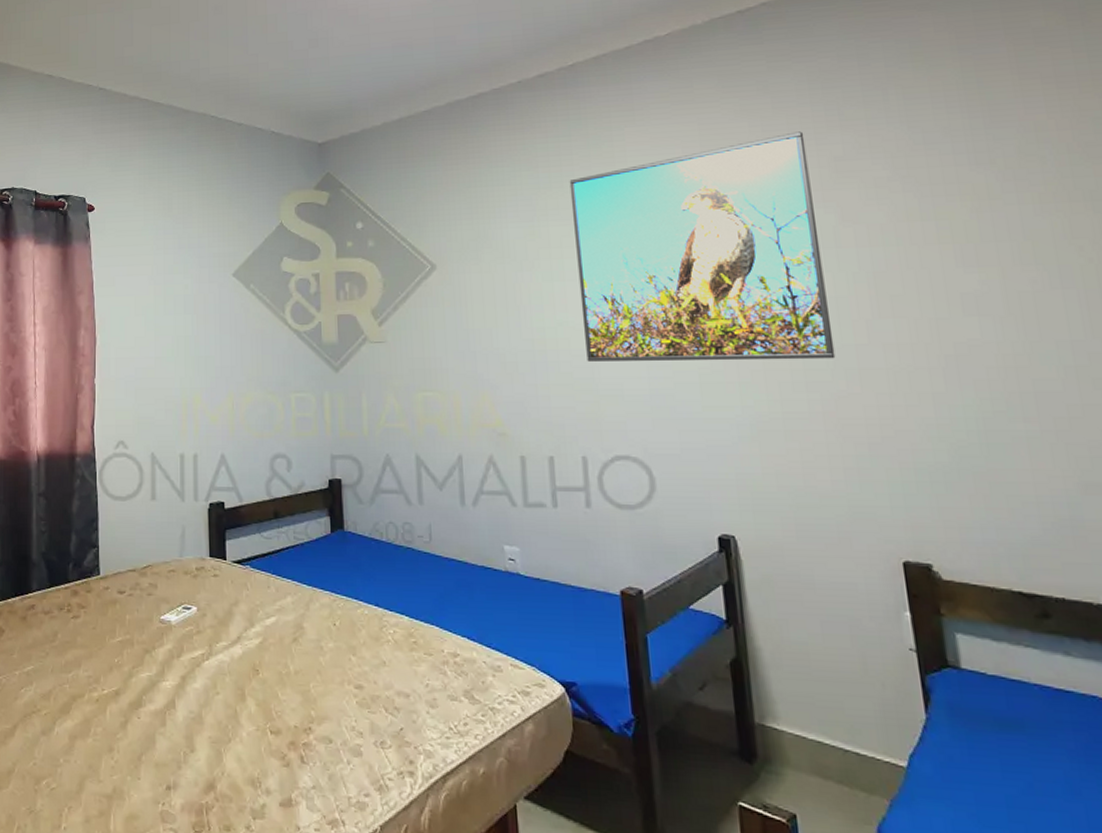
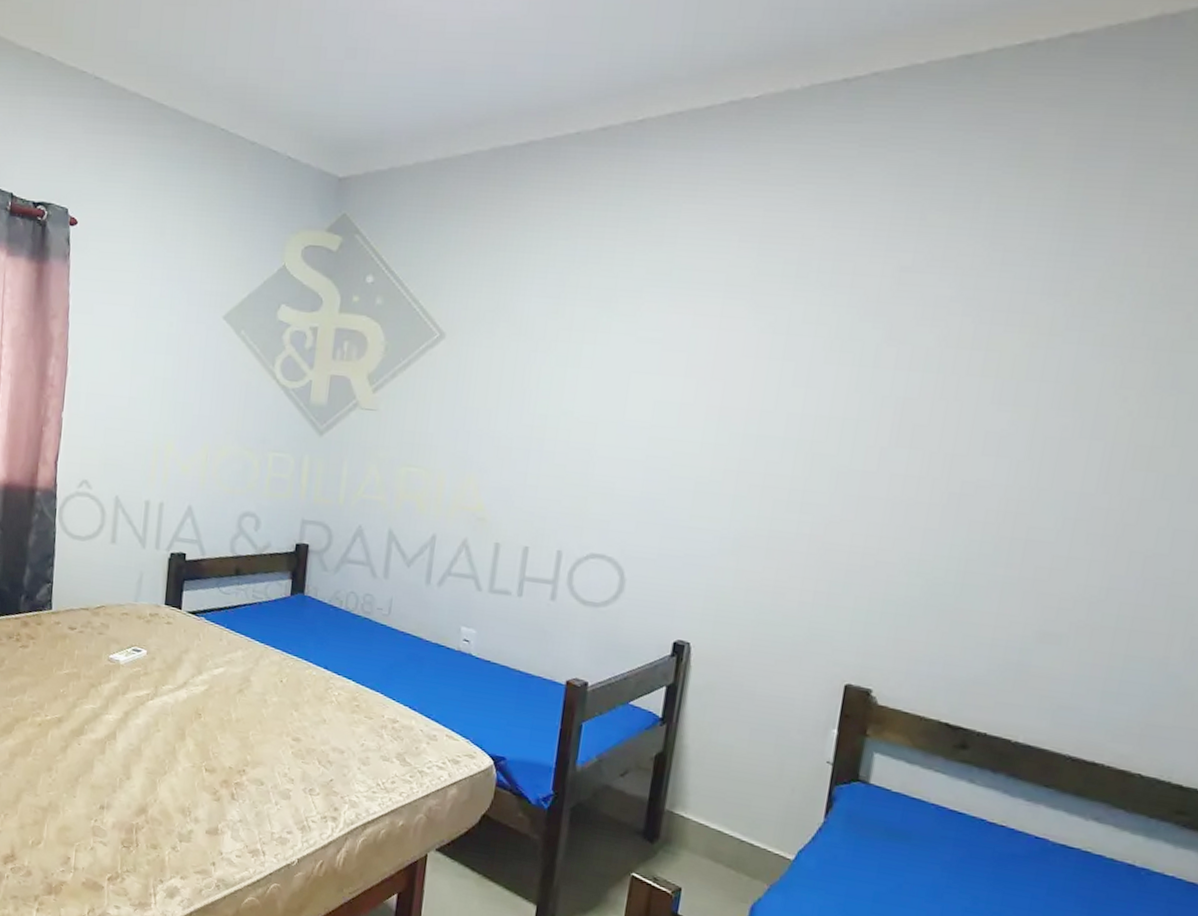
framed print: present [569,131,836,362] -> none [584,232,876,483]

